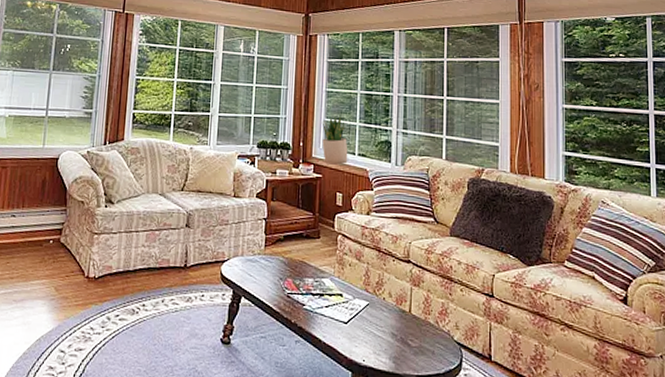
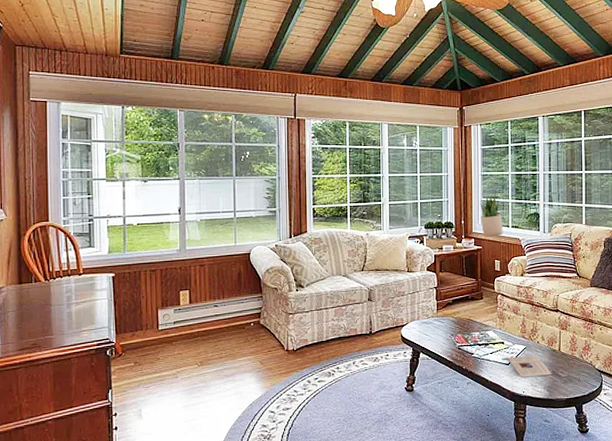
magazine: none [338,313,401,343] -> present [501,355,553,378]

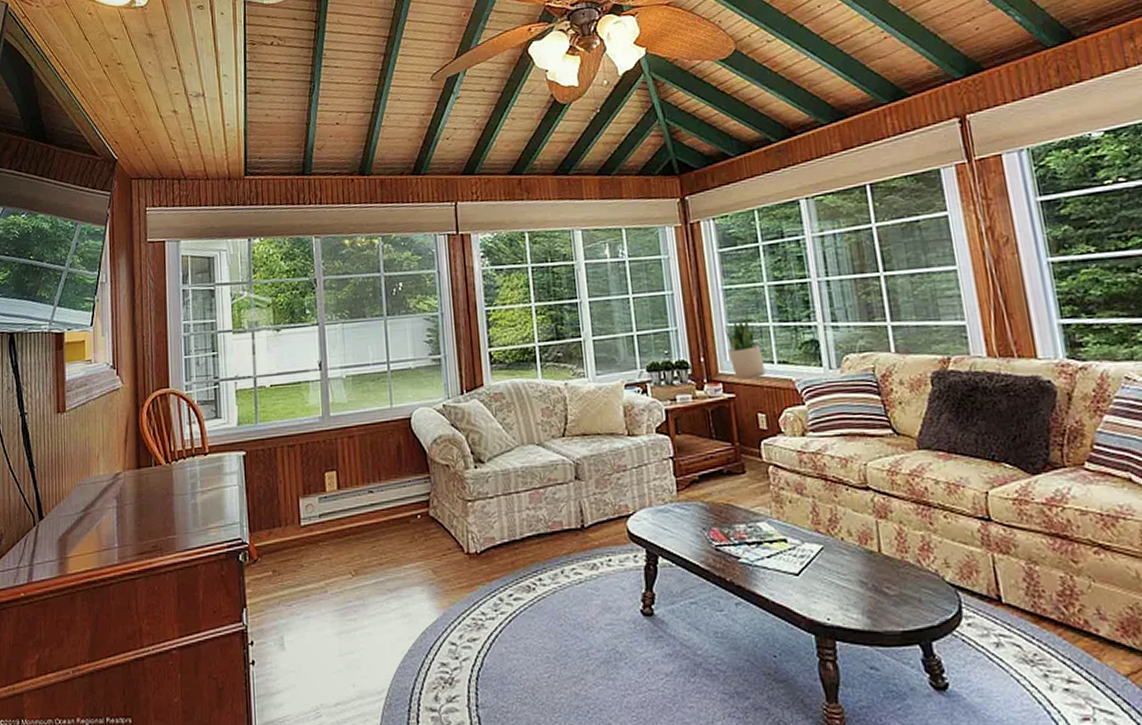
magazine: present [501,355,553,378] -> none [785,560,874,596]

